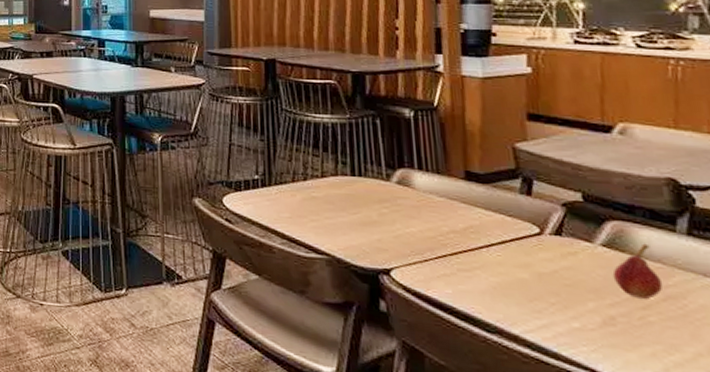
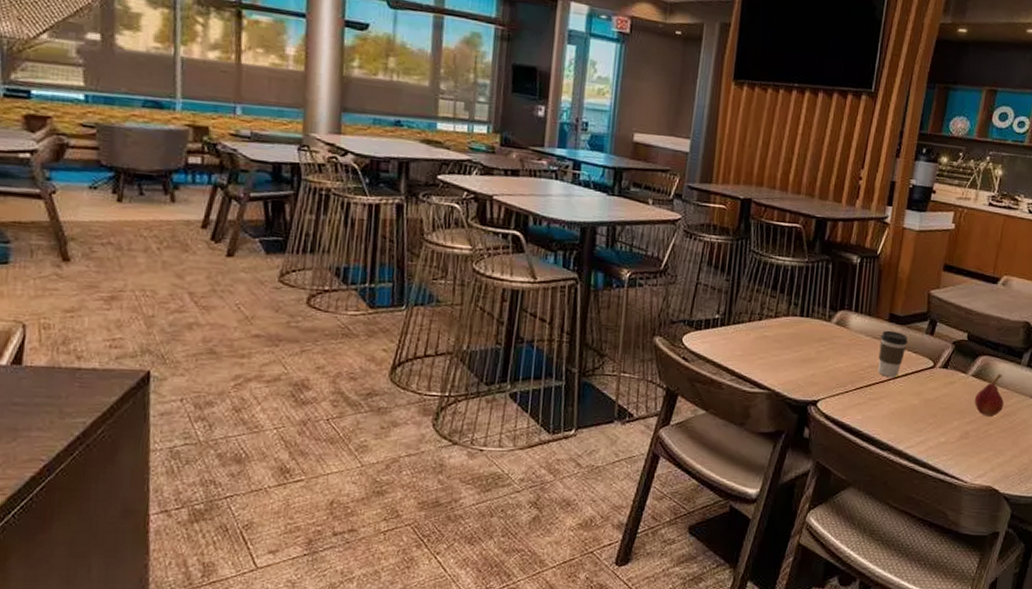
coffee cup: none [458,190,498,245] -> present [877,330,909,377]

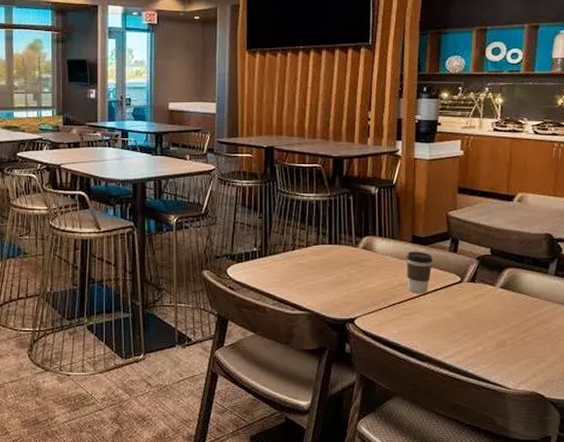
fruit: present [974,373,1005,417] -> none [506,284,537,325]

